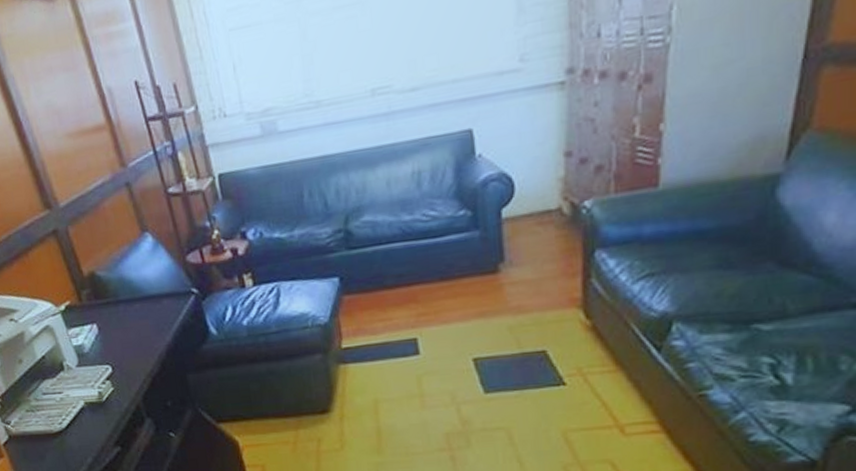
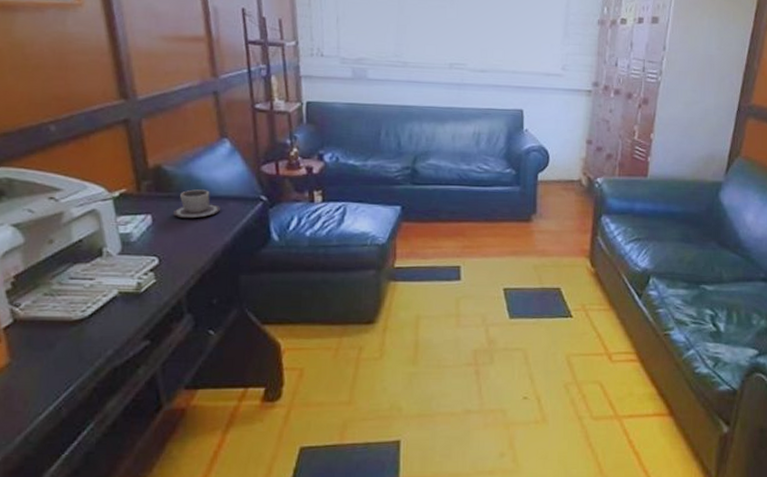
cup: none [114,290,156,324] -> present [172,189,220,219]

